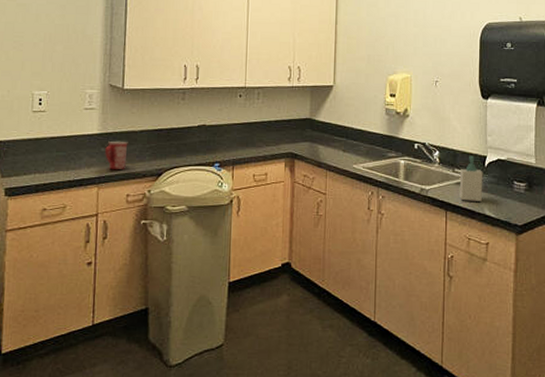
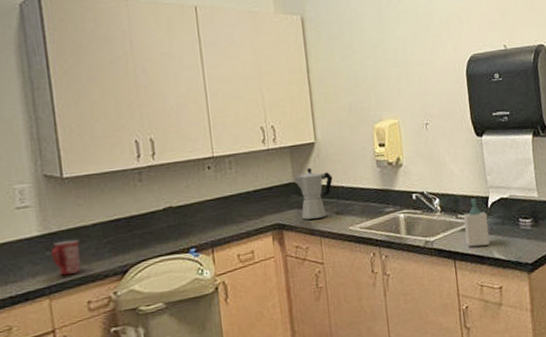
moka pot: none [309,107,345,153] -> present [293,167,333,220]

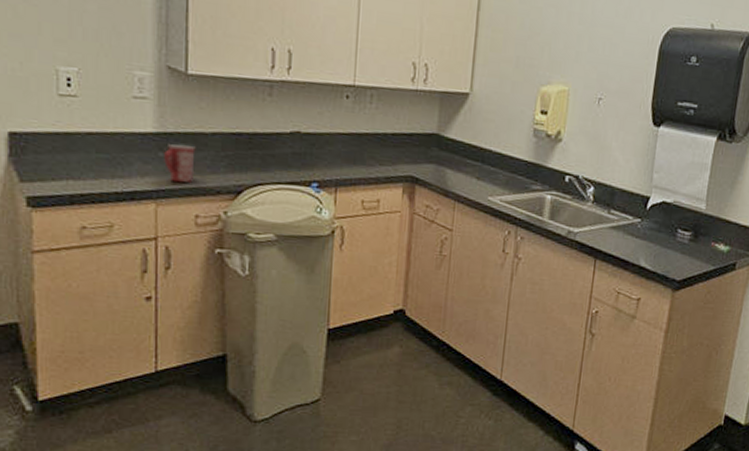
moka pot: present [293,167,333,220] -> none [437,120,482,180]
soap bottle: present [463,198,490,248] -> none [612,195,644,250]

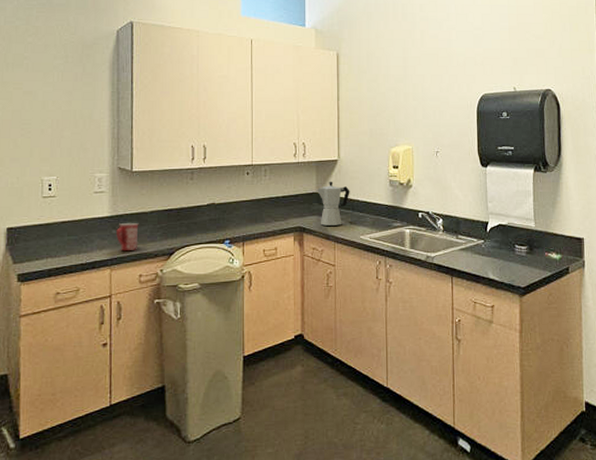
moka pot: none [437,120,482,180] -> present [316,181,350,226]

